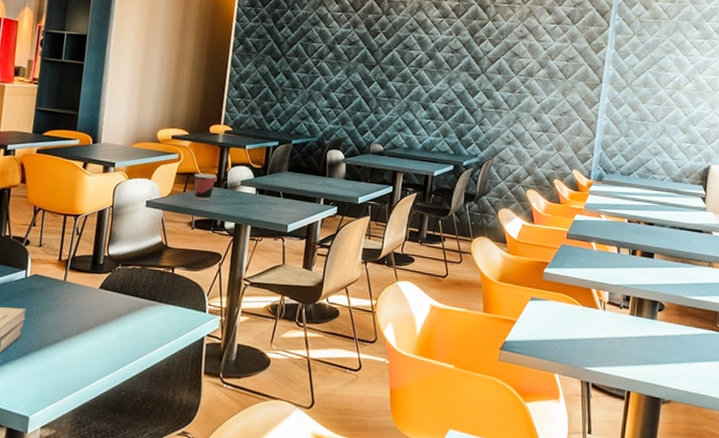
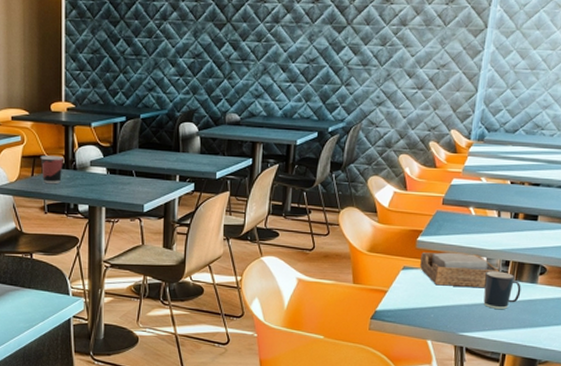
napkin holder: none [546,284,620,323] -> present [419,252,499,288]
mug: none [607,305,642,345] -> present [483,271,521,310]

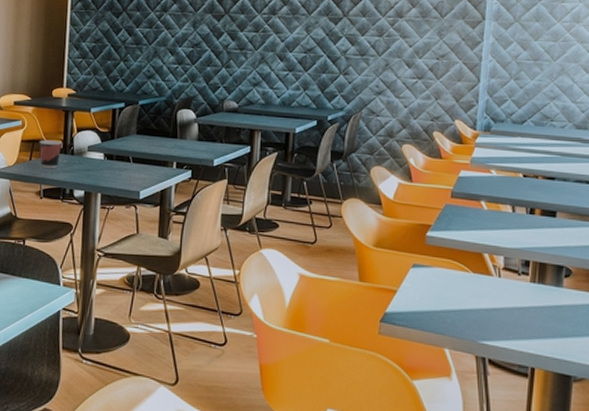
napkin holder: present [419,252,499,288] -> none [430,249,518,291]
mug: present [483,271,521,310] -> none [503,271,545,316]

